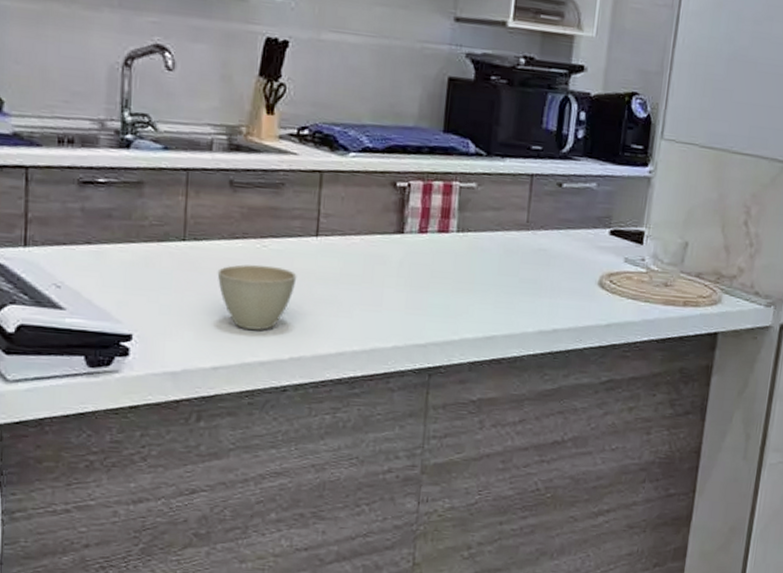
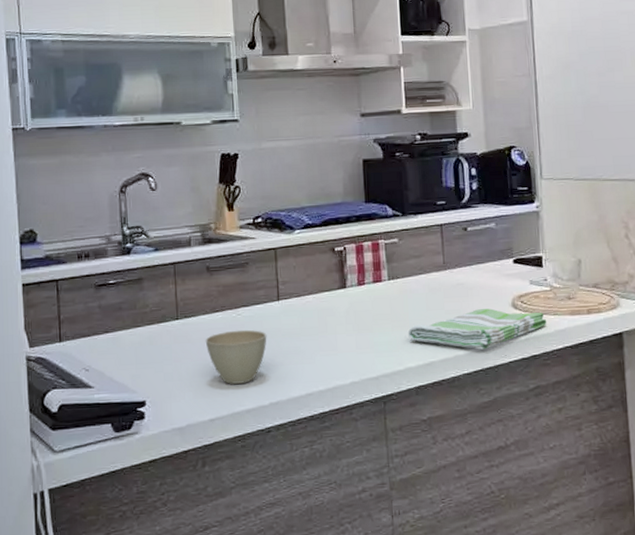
dish towel: none [470,282,636,330] -> present [407,308,547,350]

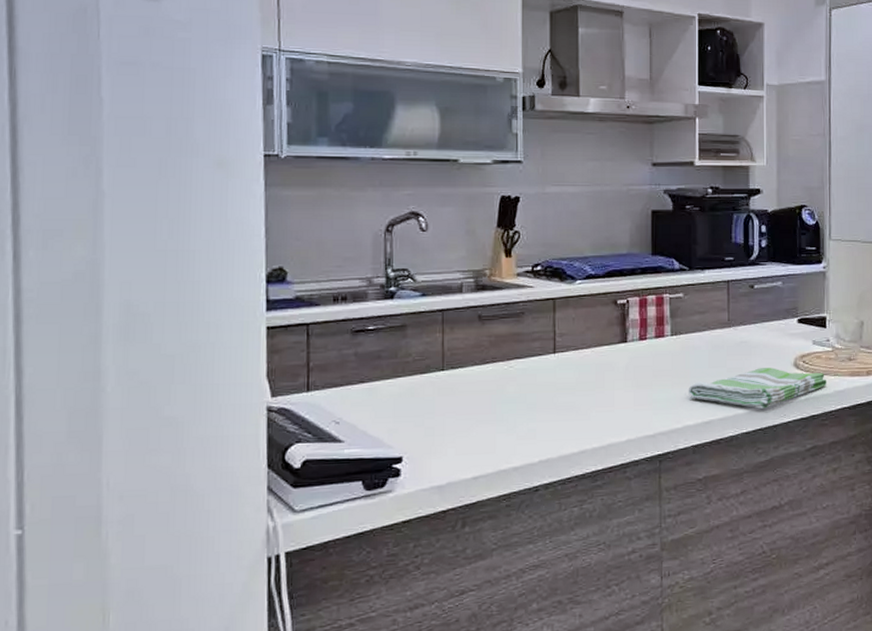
cup: present [205,329,267,385] -> none [472,383,540,441]

